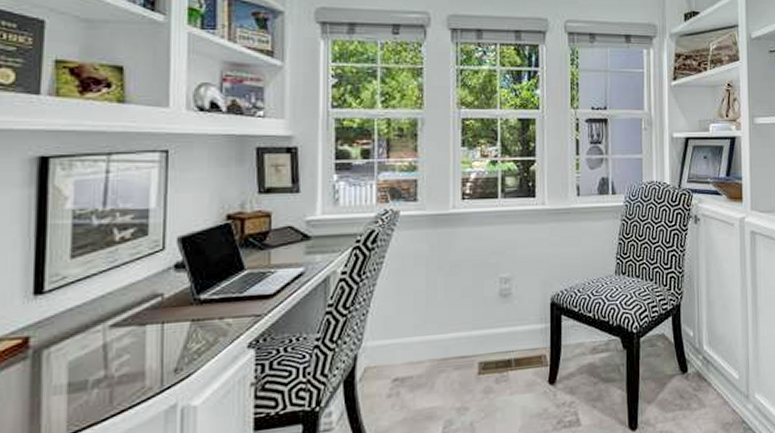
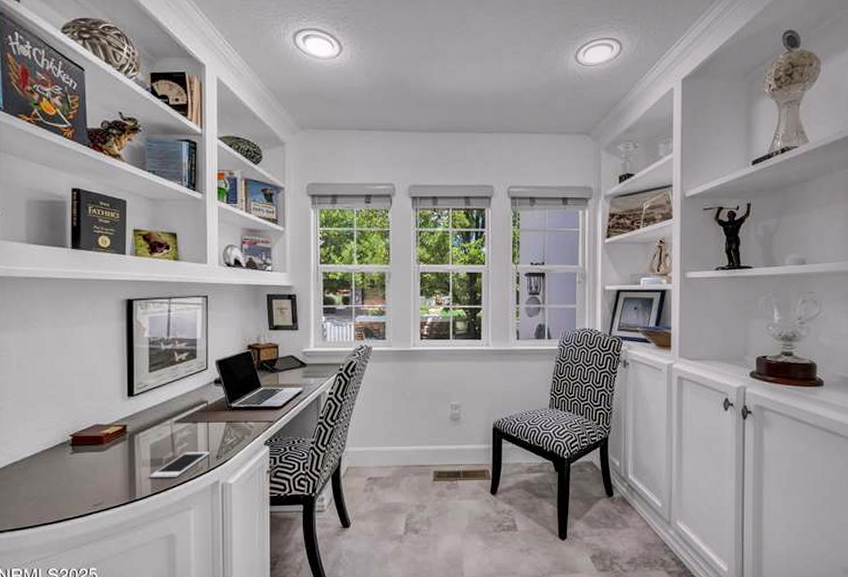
cell phone: none [65,364,165,412] -> present [150,452,210,479]

